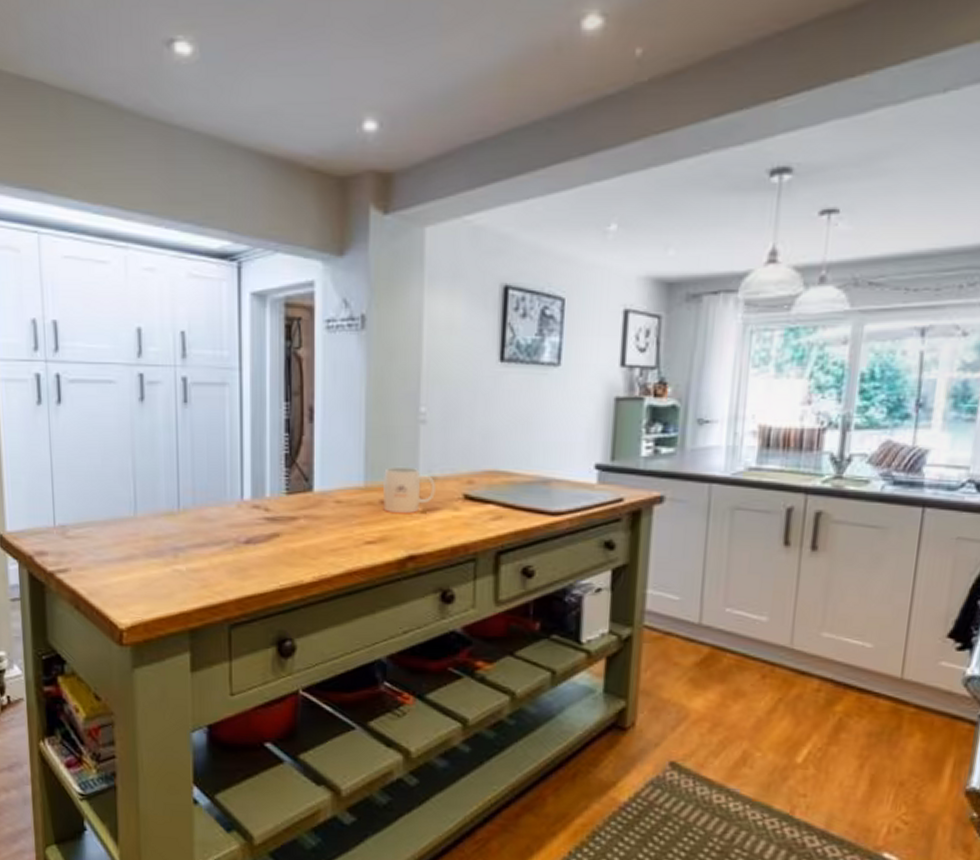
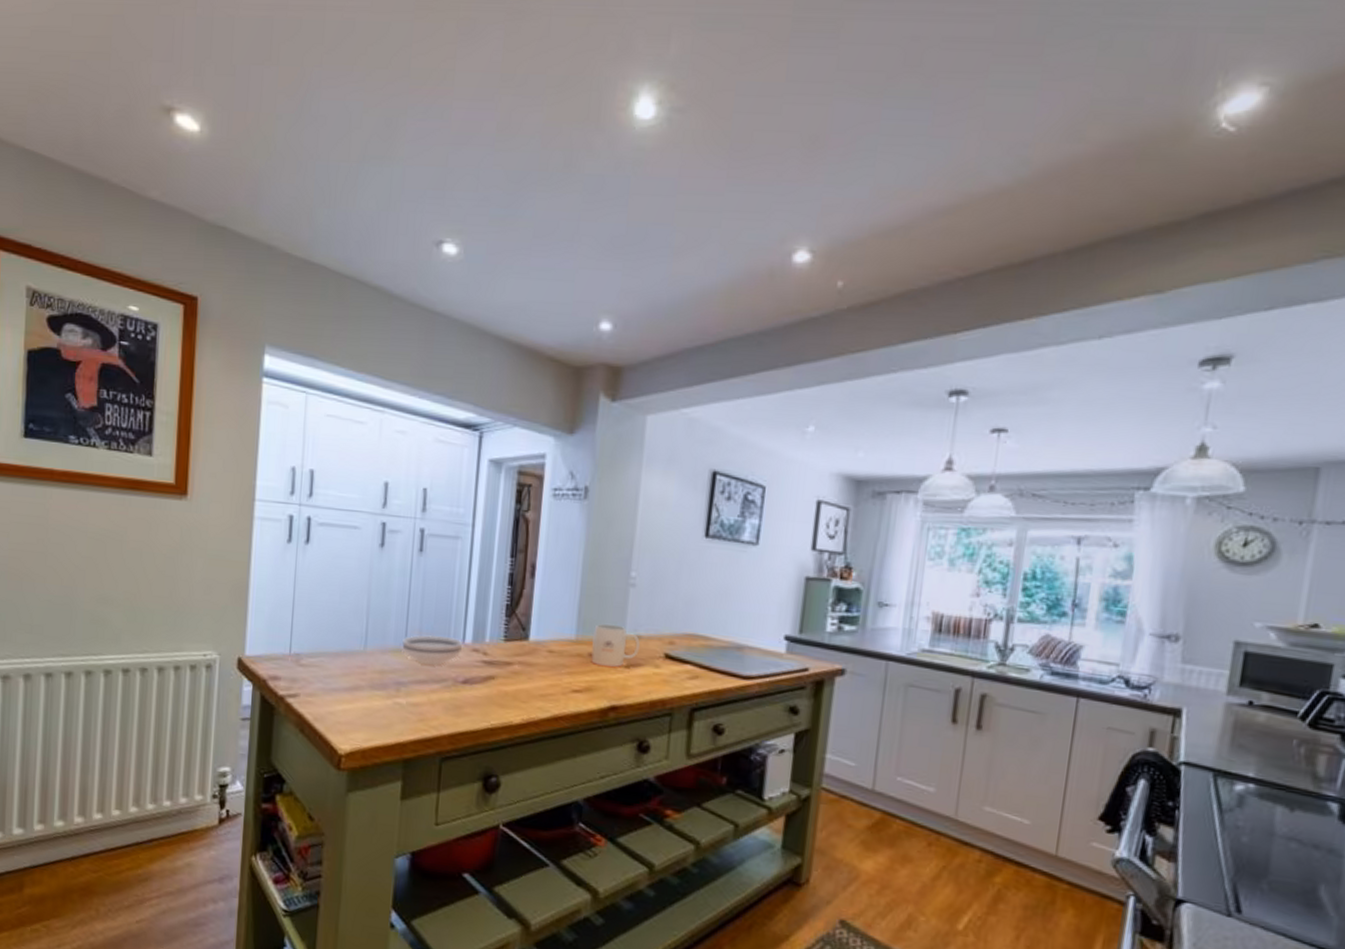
bowl: none [175,493,242,526] -> present [402,634,463,665]

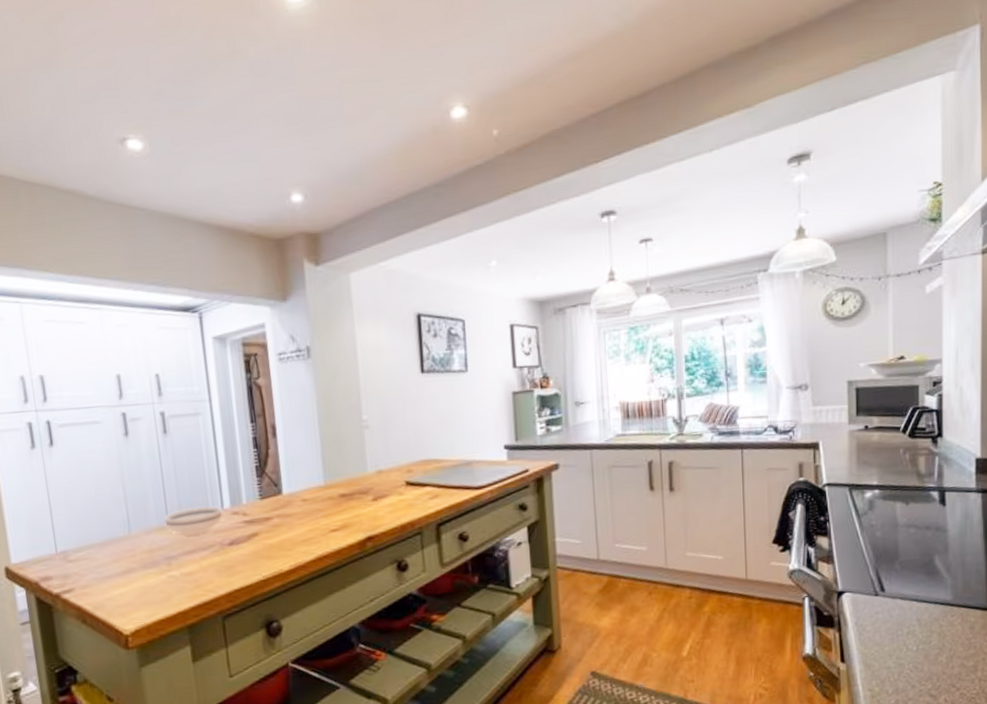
mug: present [591,623,640,668] -> none [339,464,383,504]

